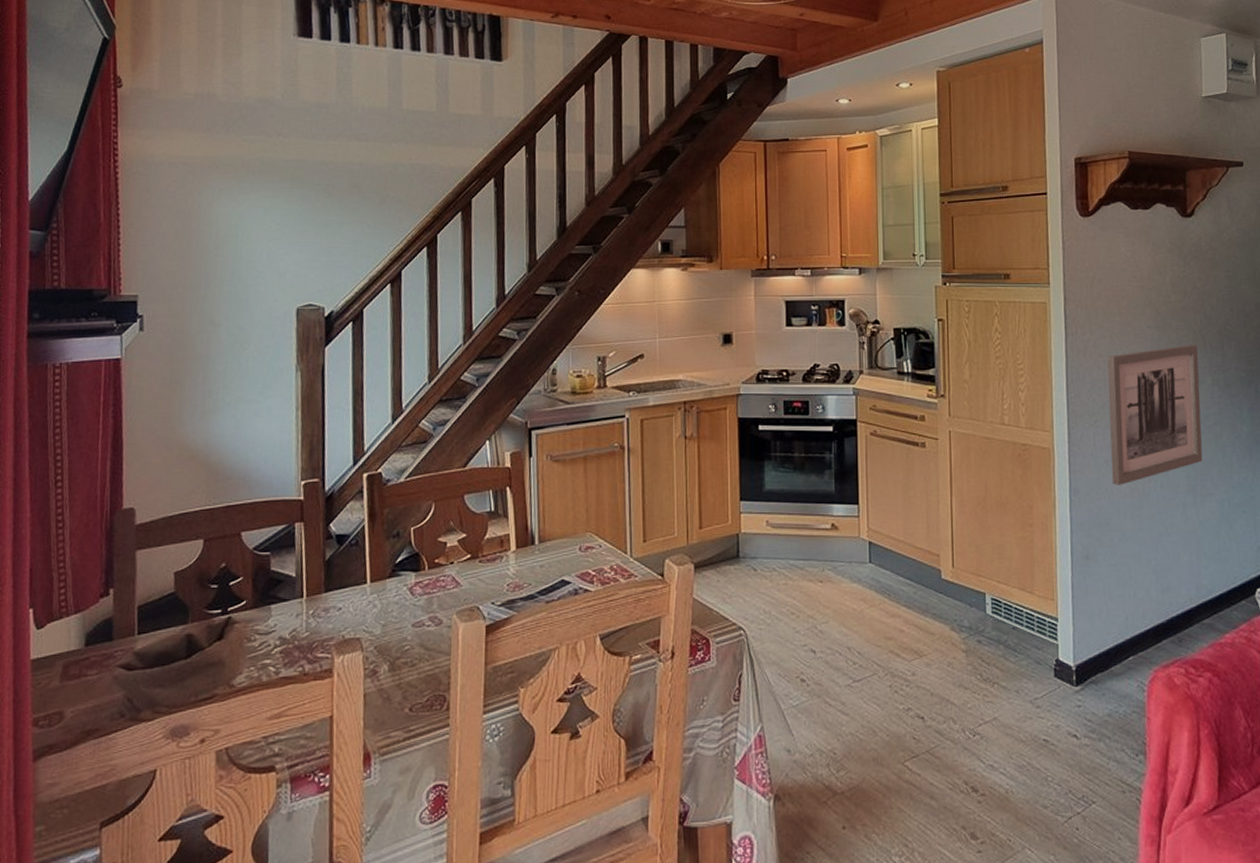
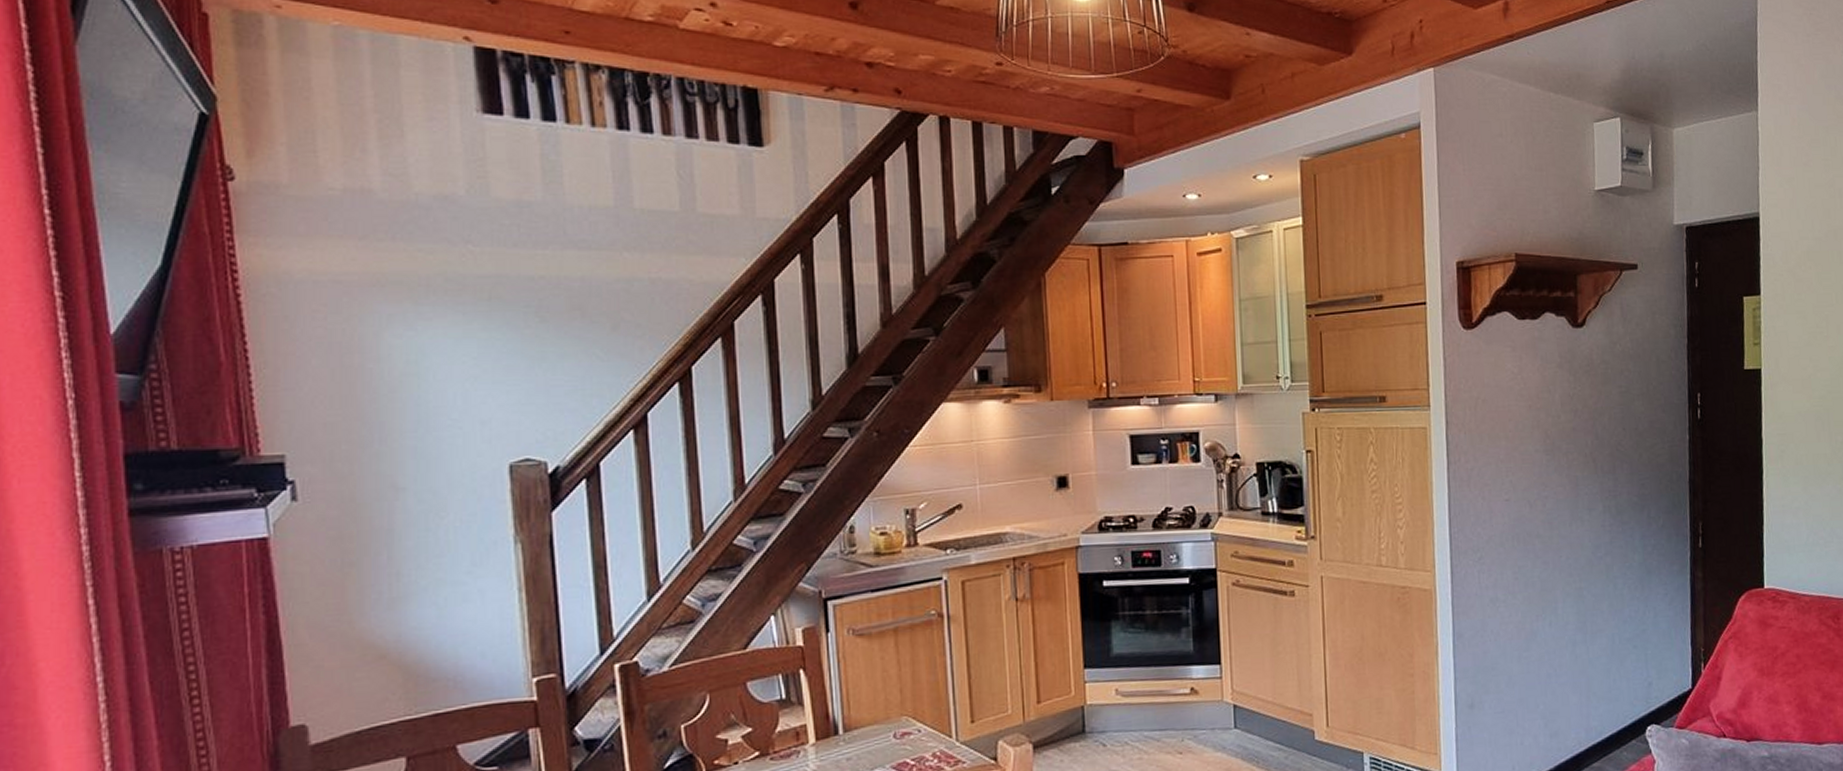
wall art: present [1107,345,1203,485] -> none [1492,469,1593,626]

